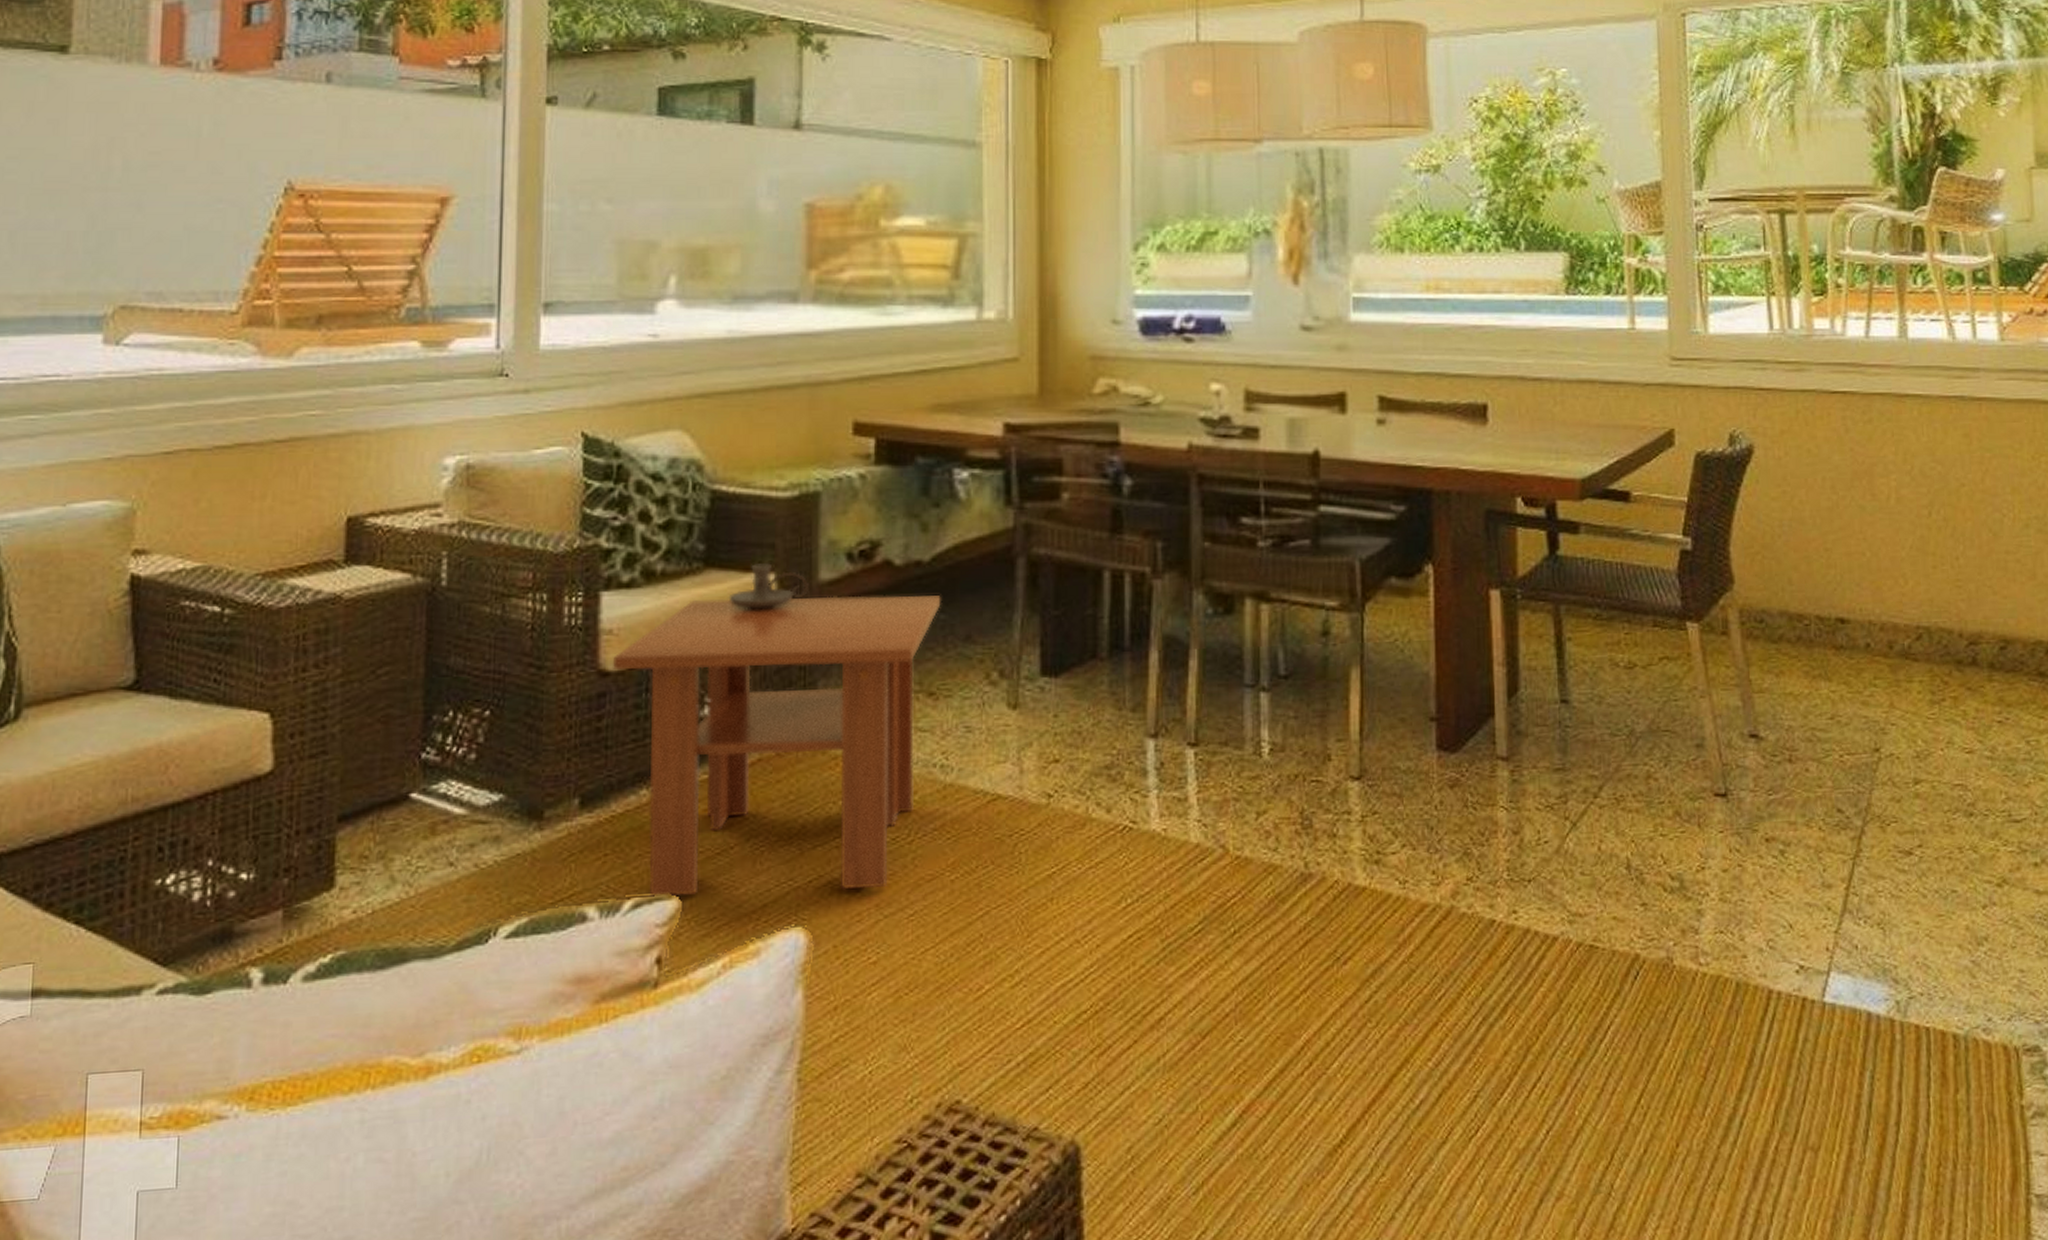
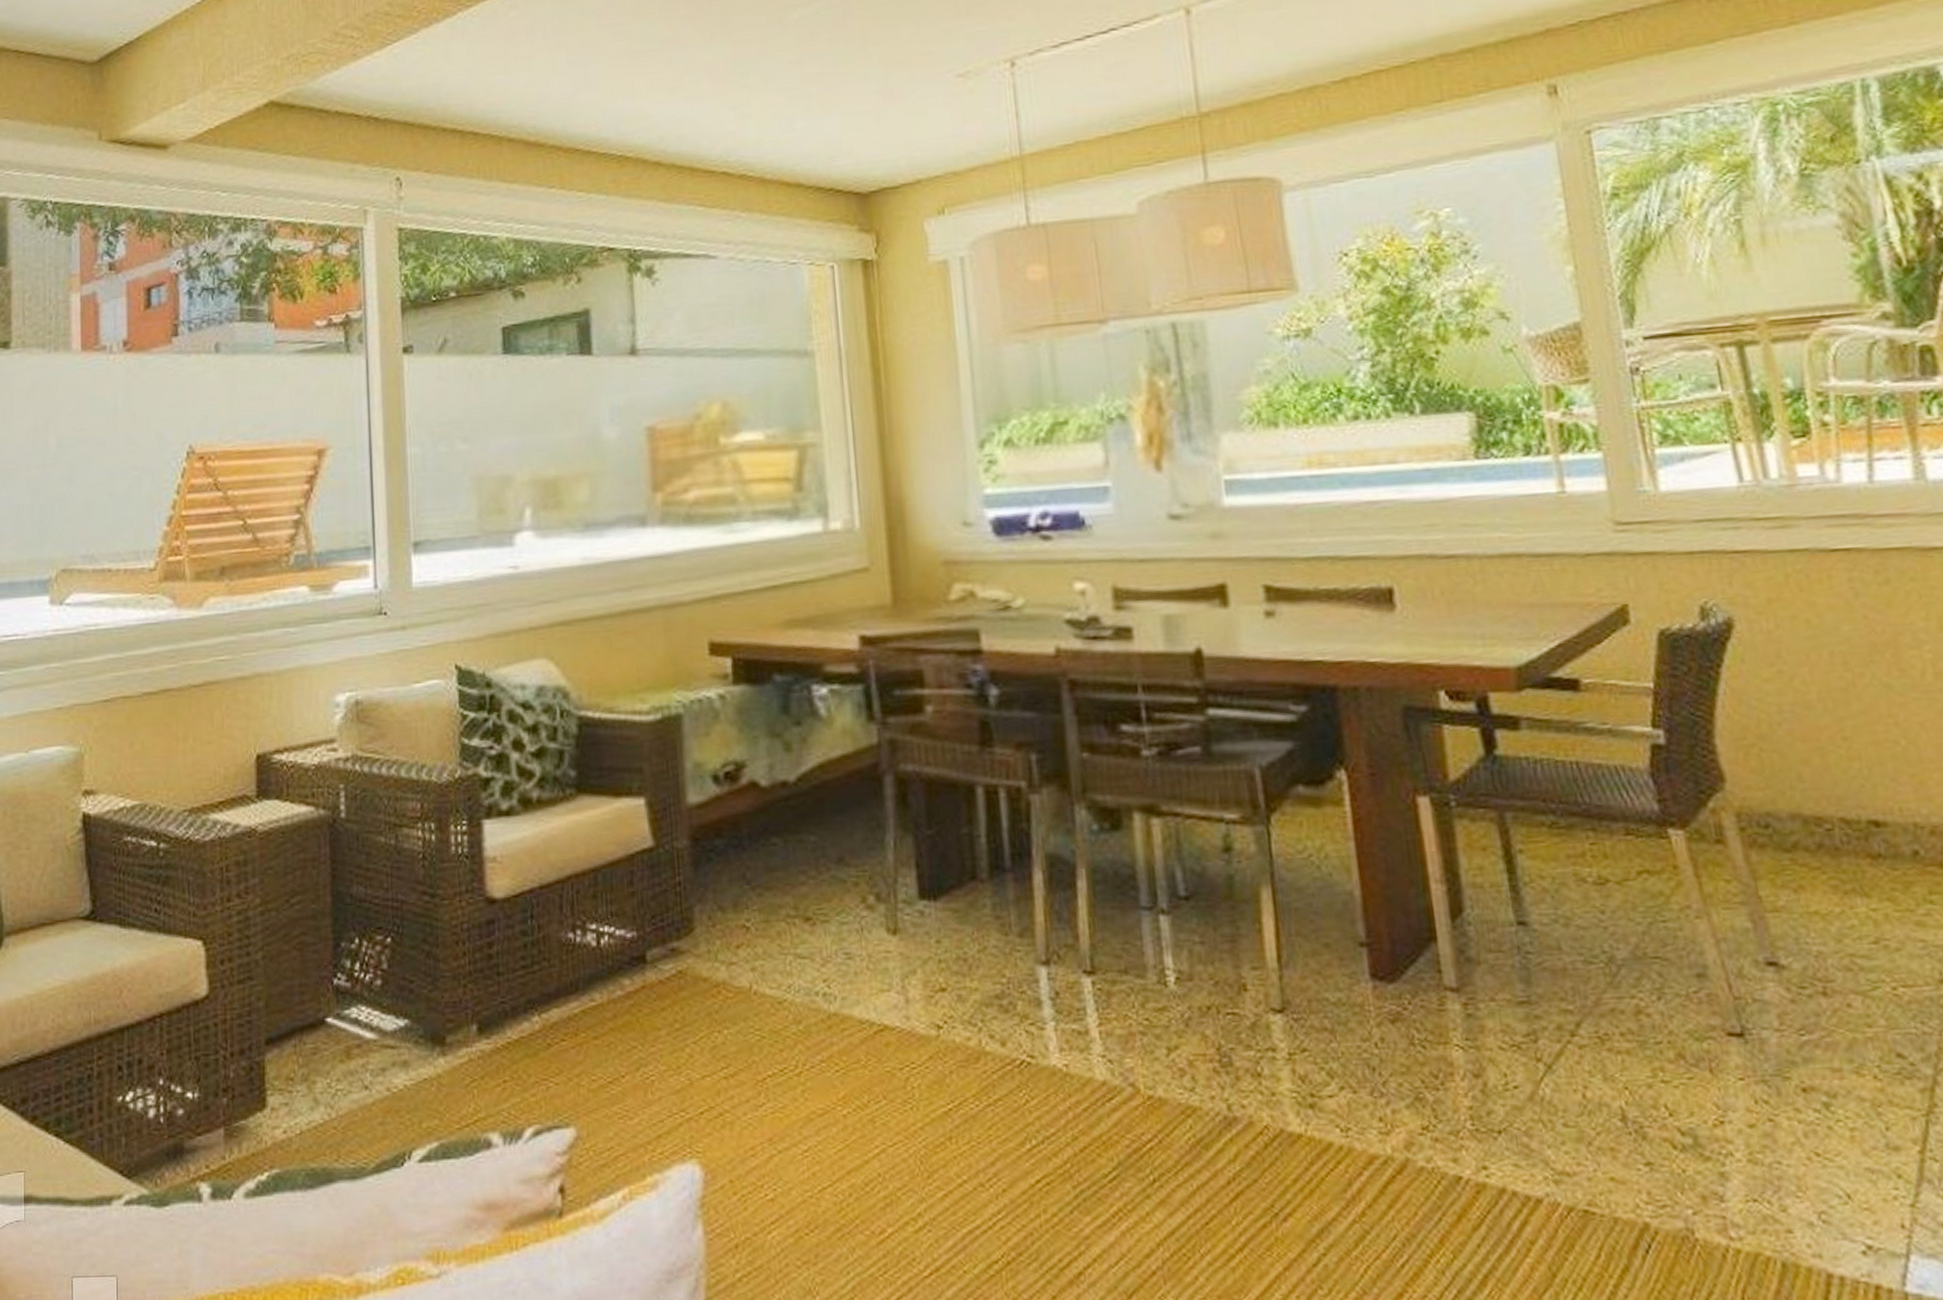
coffee table: present [612,595,941,897] -> none [498,817,811,1125]
candle holder: present [728,563,810,609] -> none [602,788,679,834]

